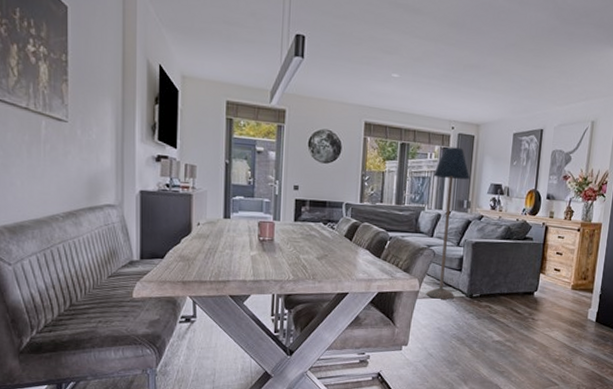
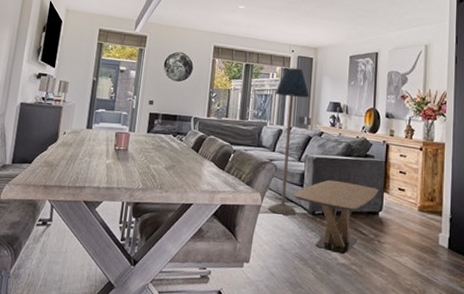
coffee table: none [451,263,535,332] -> present [292,179,378,254]

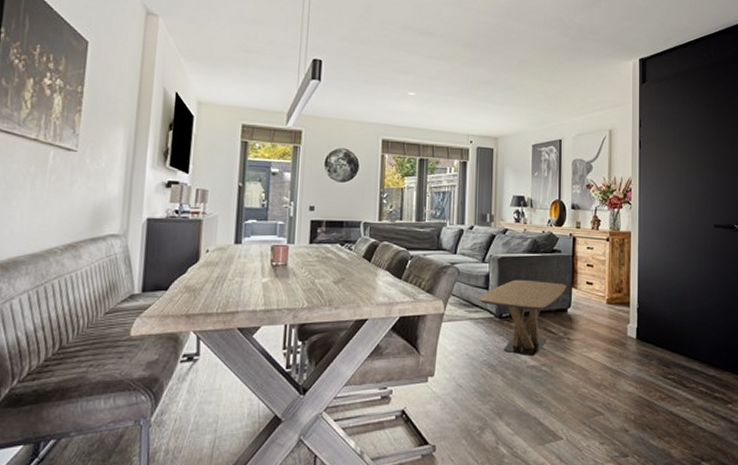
floor lamp: present [268,67,310,216] -> none [452,160,492,321]

